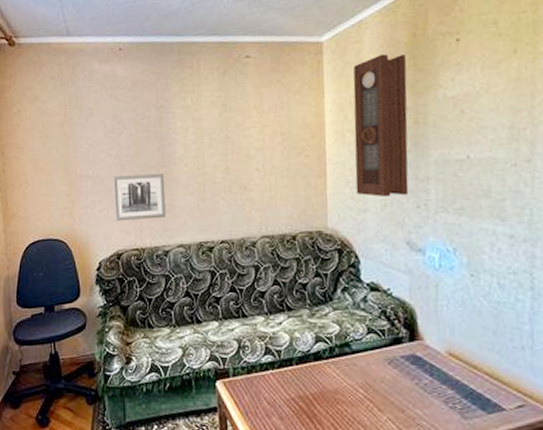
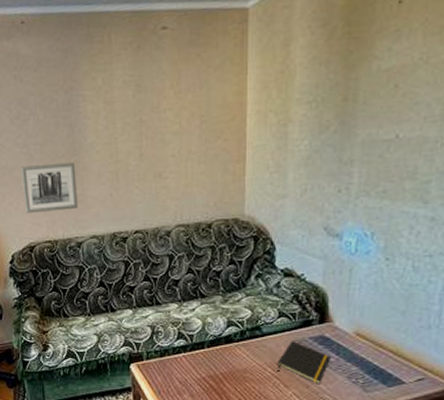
pendulum clock: present [353,53,409,197] -> none [276,20,341,181]
notepad: none [369,360,425,409] -> present [277,341,331,385]

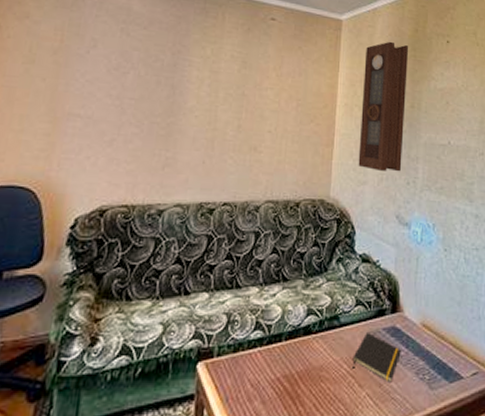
wall art: present [20,163,78,214] -> none [103,119,170,173]
pendulum clock: none [276,20,341,181] -> present [358,41,409,172]

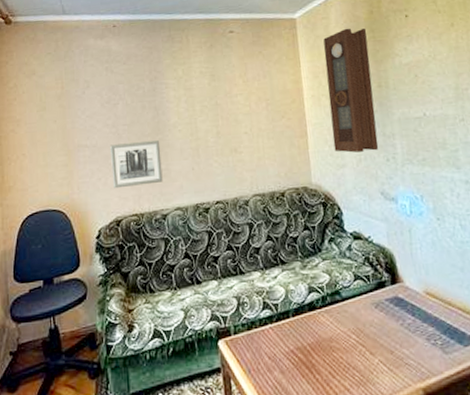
wall art: none [103,119,170,173] -> present [109,140,163,189]
notepad: present [352,333,401,383] -> none [360,304,408,350]

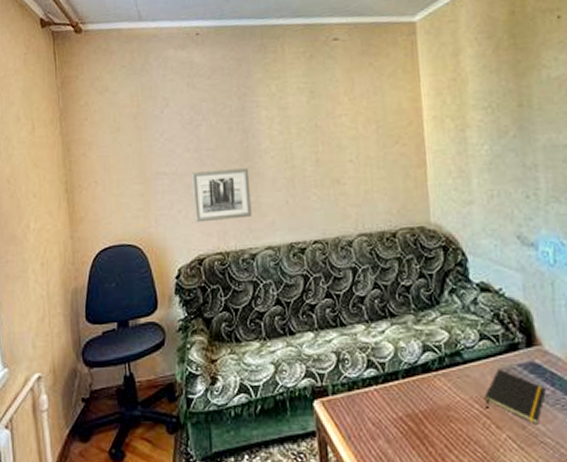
pendulum clock: present [323,28,379,153] -> none [450,33,517,187]
notepad: none [360,304,408,350] -> present [484,369,546,425]

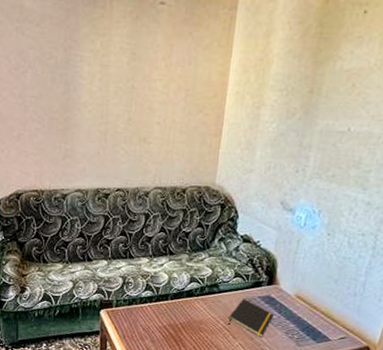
wall art: present [191,168,252,223] -> none [14,116,68,163]

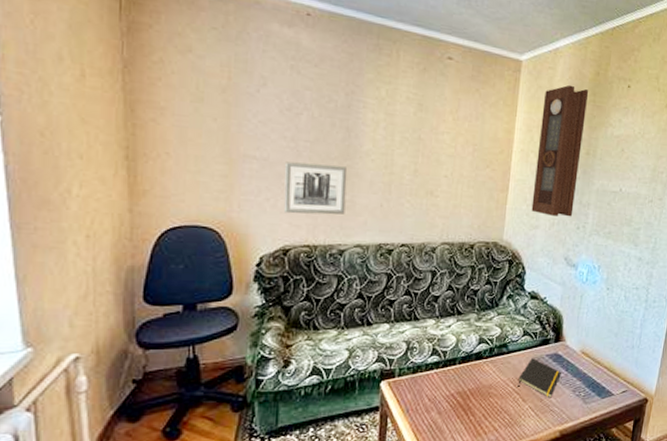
wall art: none [14,116,68,163] -> present [283,161,347,215]
pendulum clock: none [245,17,316,160] -> present [531,84,589,217]

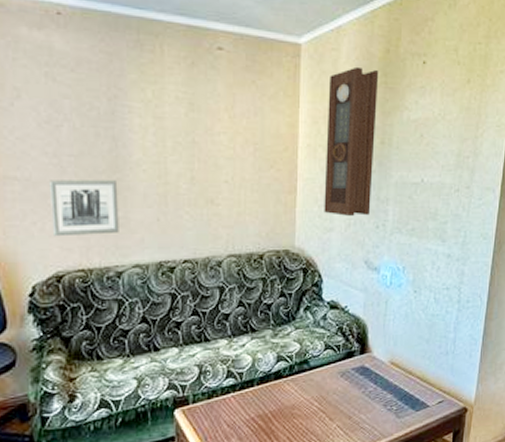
notepad: present [517,358,561,398] -> none [323,373,370,415]

